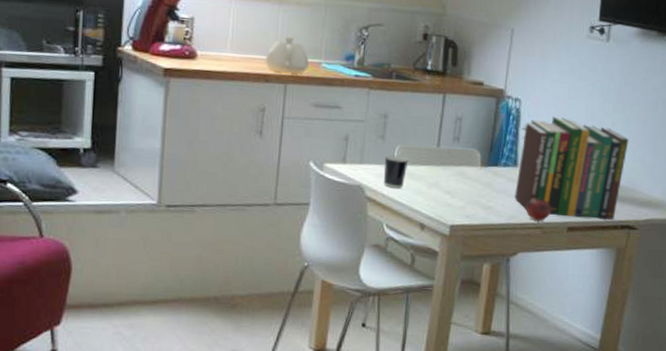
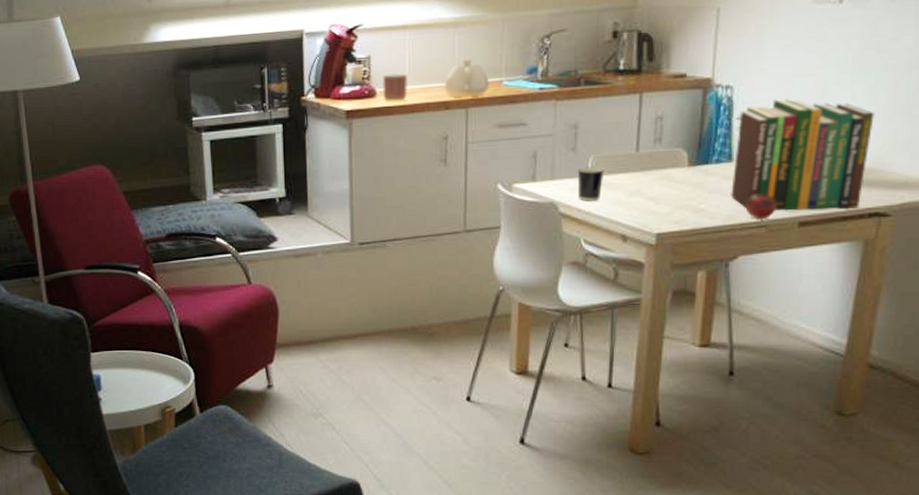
mug: none [203,38,230,68] -> present [383,73,409,103]

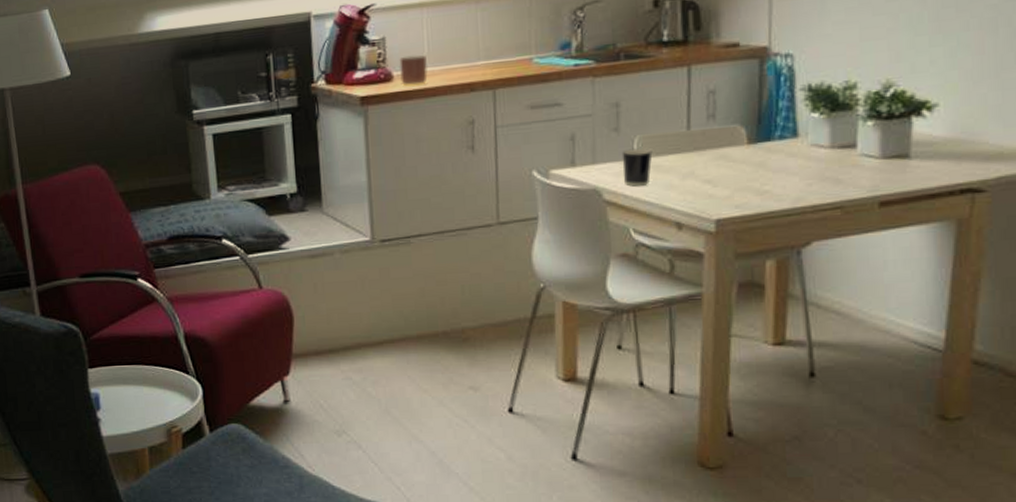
teapot: present [444,57,489,99] -> none [467,34,518,79]
books: present [731,99,874,211] -> none [798,66,959,190]
fruit: present [745,192,777,219] -> none [816,169,853,200]

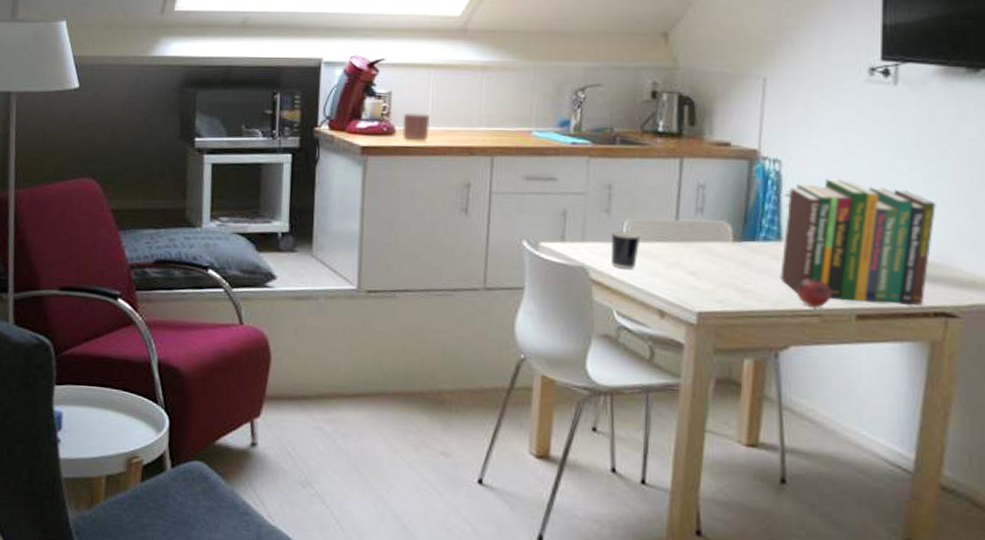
books: none [798,66,959,190] -> present [780,179,936,306]
fruit: none [816,169,853,200] -> present [796,277,832,307]

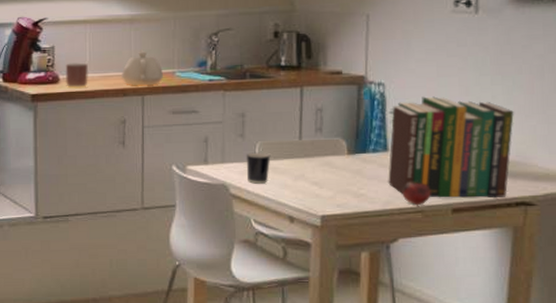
teapot: none [468,102,518,147] -> present [122,50,163,87]

